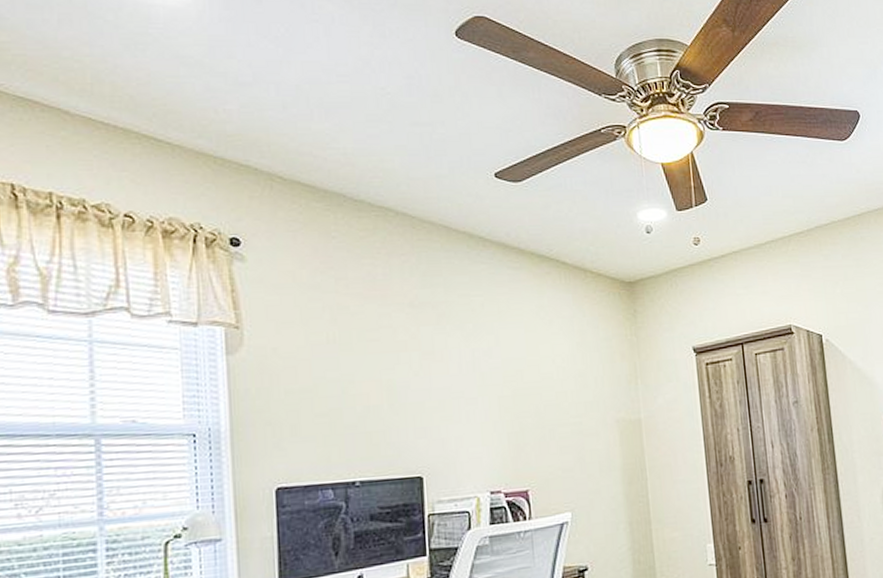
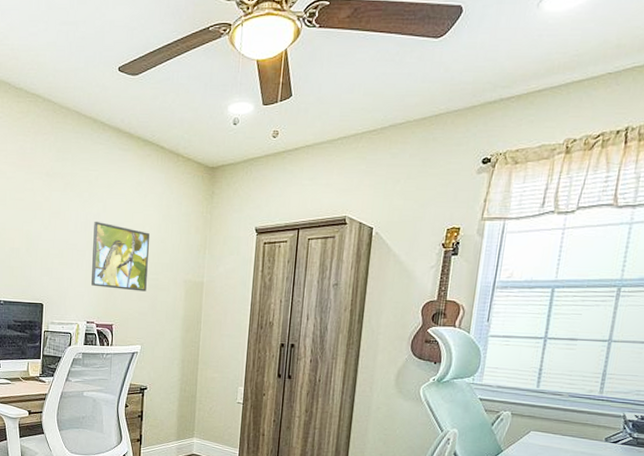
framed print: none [485,358,568,444] -> present [91,221,149,292]

